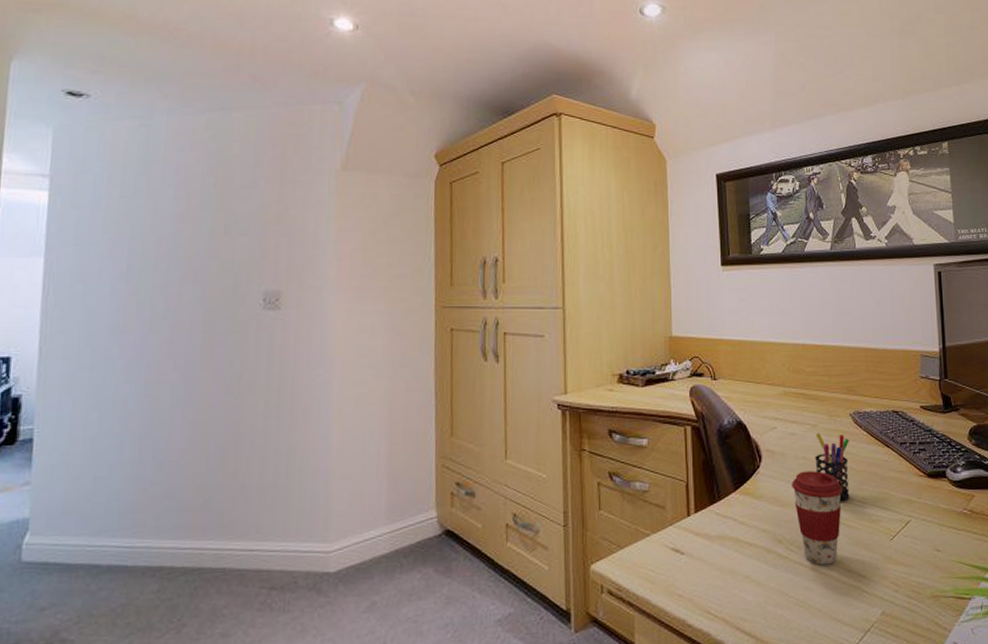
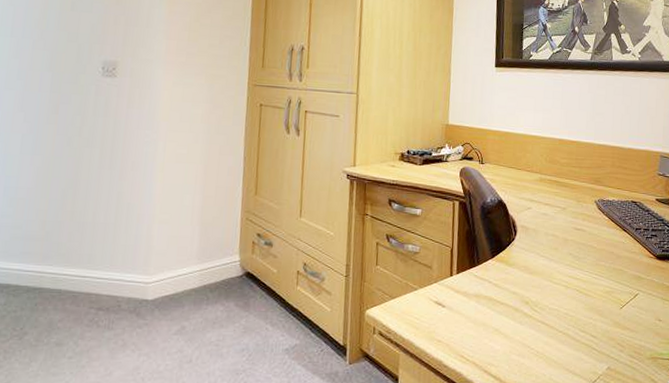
coffee cup: present [792,471,843,565] -> none [540,246,584,325]
pen holder: present [815,433,850,502] -> none [562,215,593,274]

